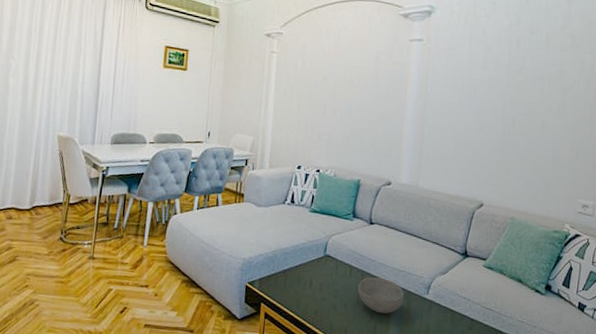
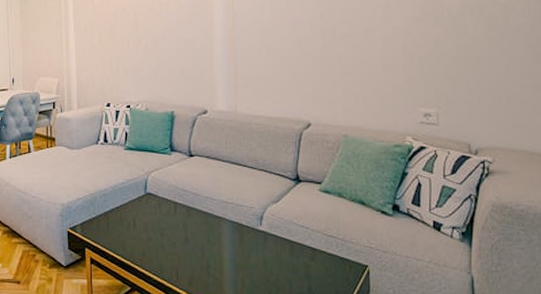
bowl: present [358,277,405,314] -> none [185,212,236,250]

